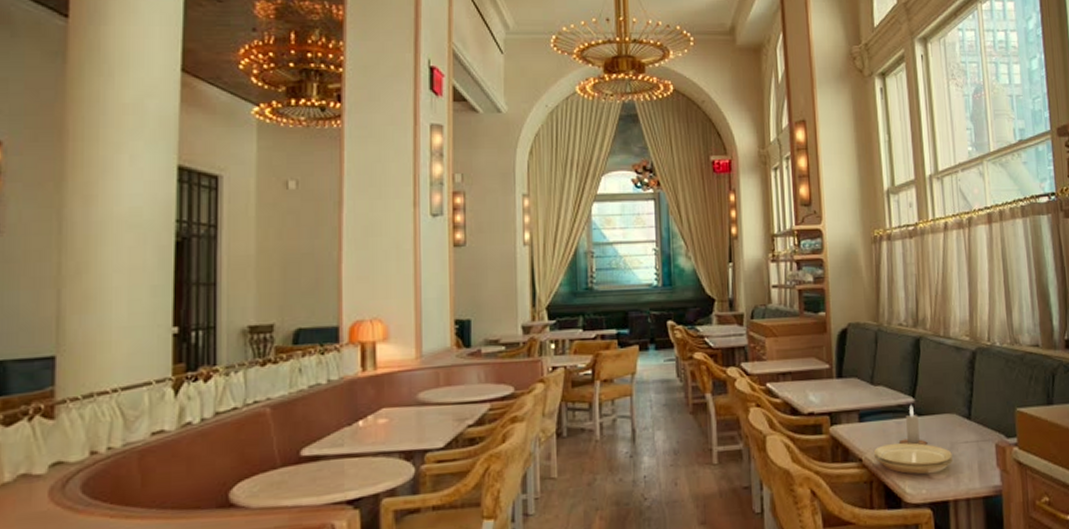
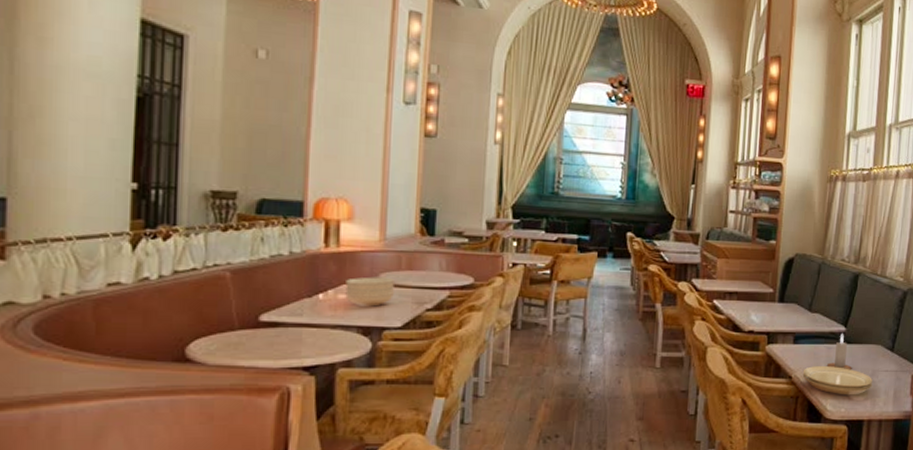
bowl: none [385,395,434,430] -> present [345,276,394,307]

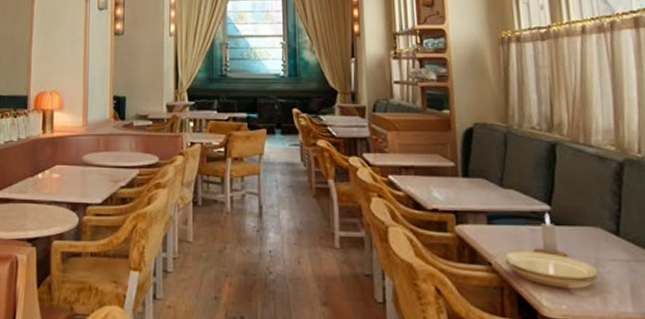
bowl: present [345,276,394,307] -> none [58,158,95,185]

